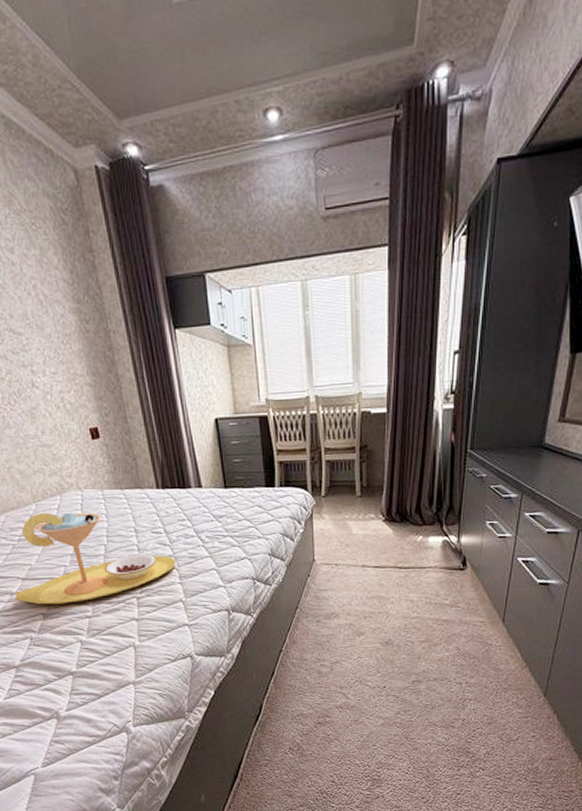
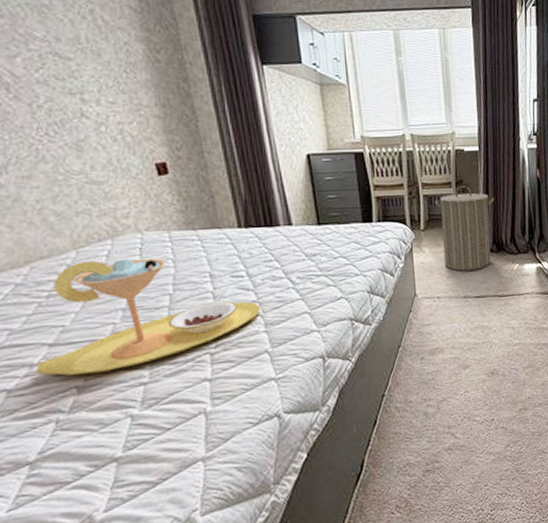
laundry hamper: none [337,450,401,540] -> present [435,185,495,271]

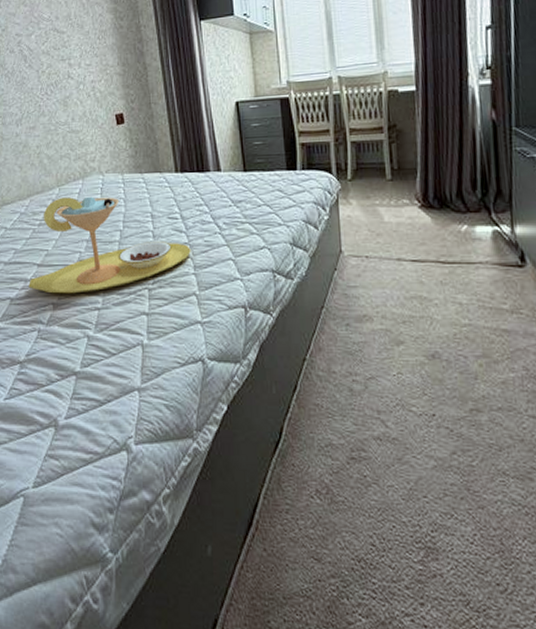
laundry hamper: present [435,185,495,271] -> none [364,130,436,229]

